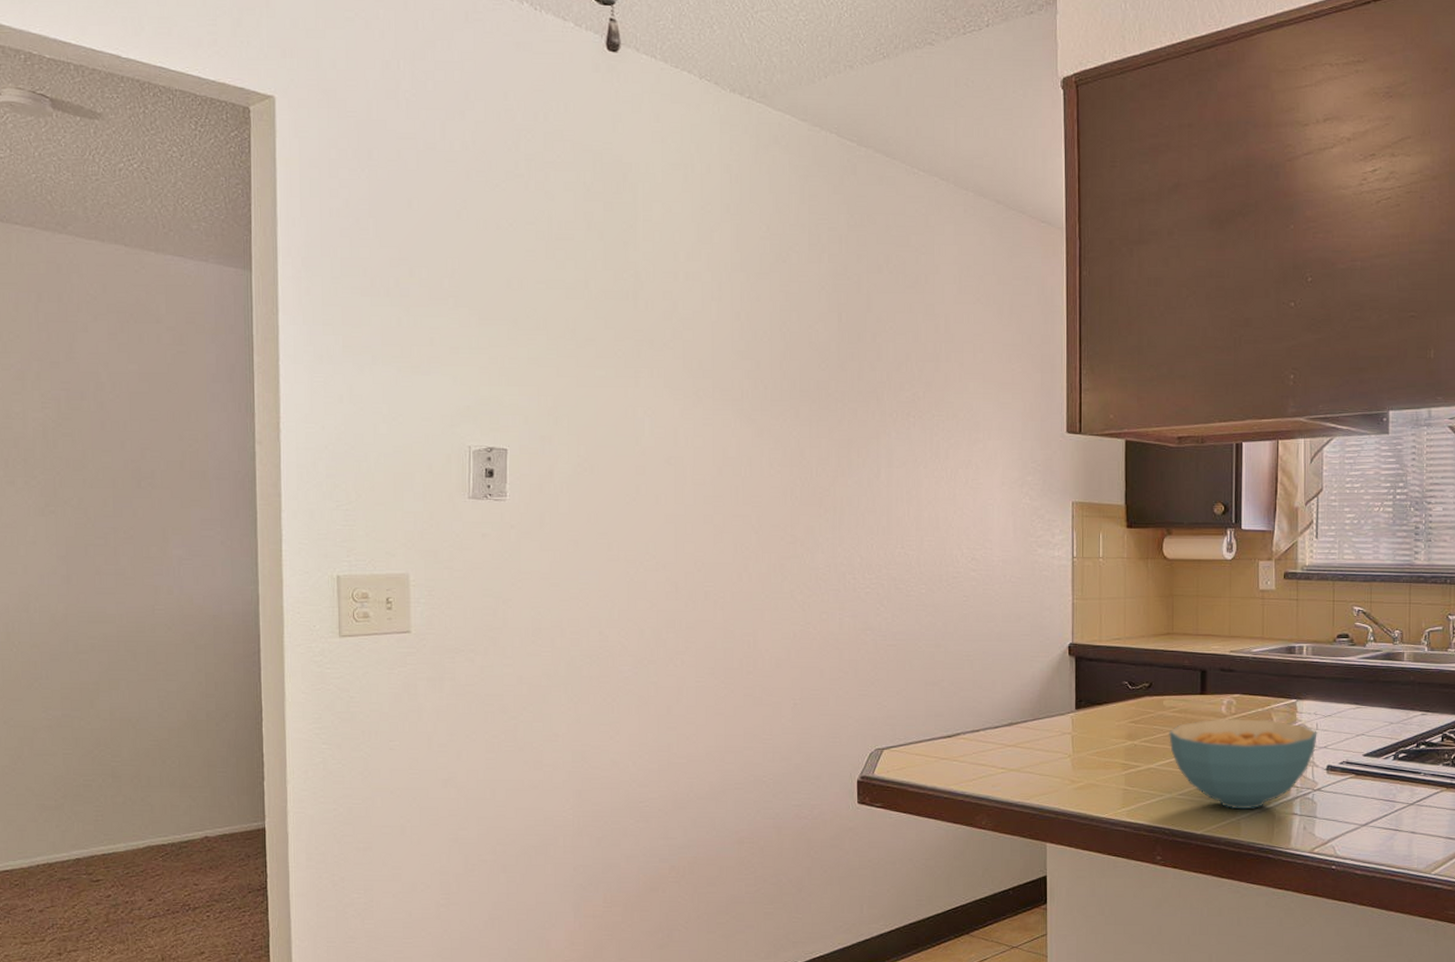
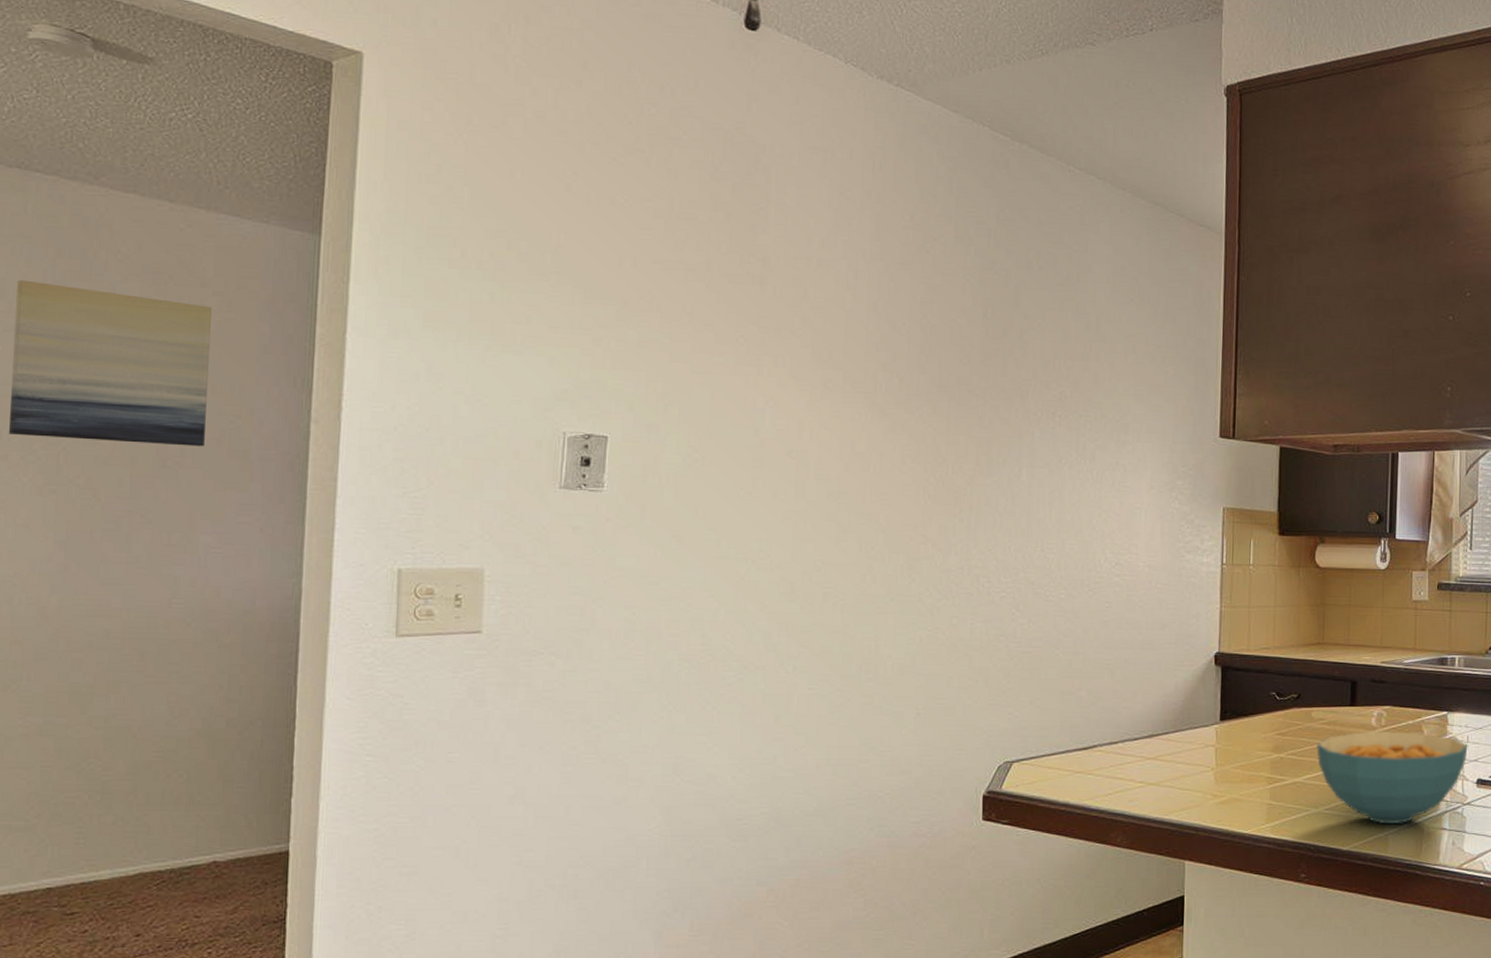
wall art: none [9,323,170,469] -> present [8,280,212,447]

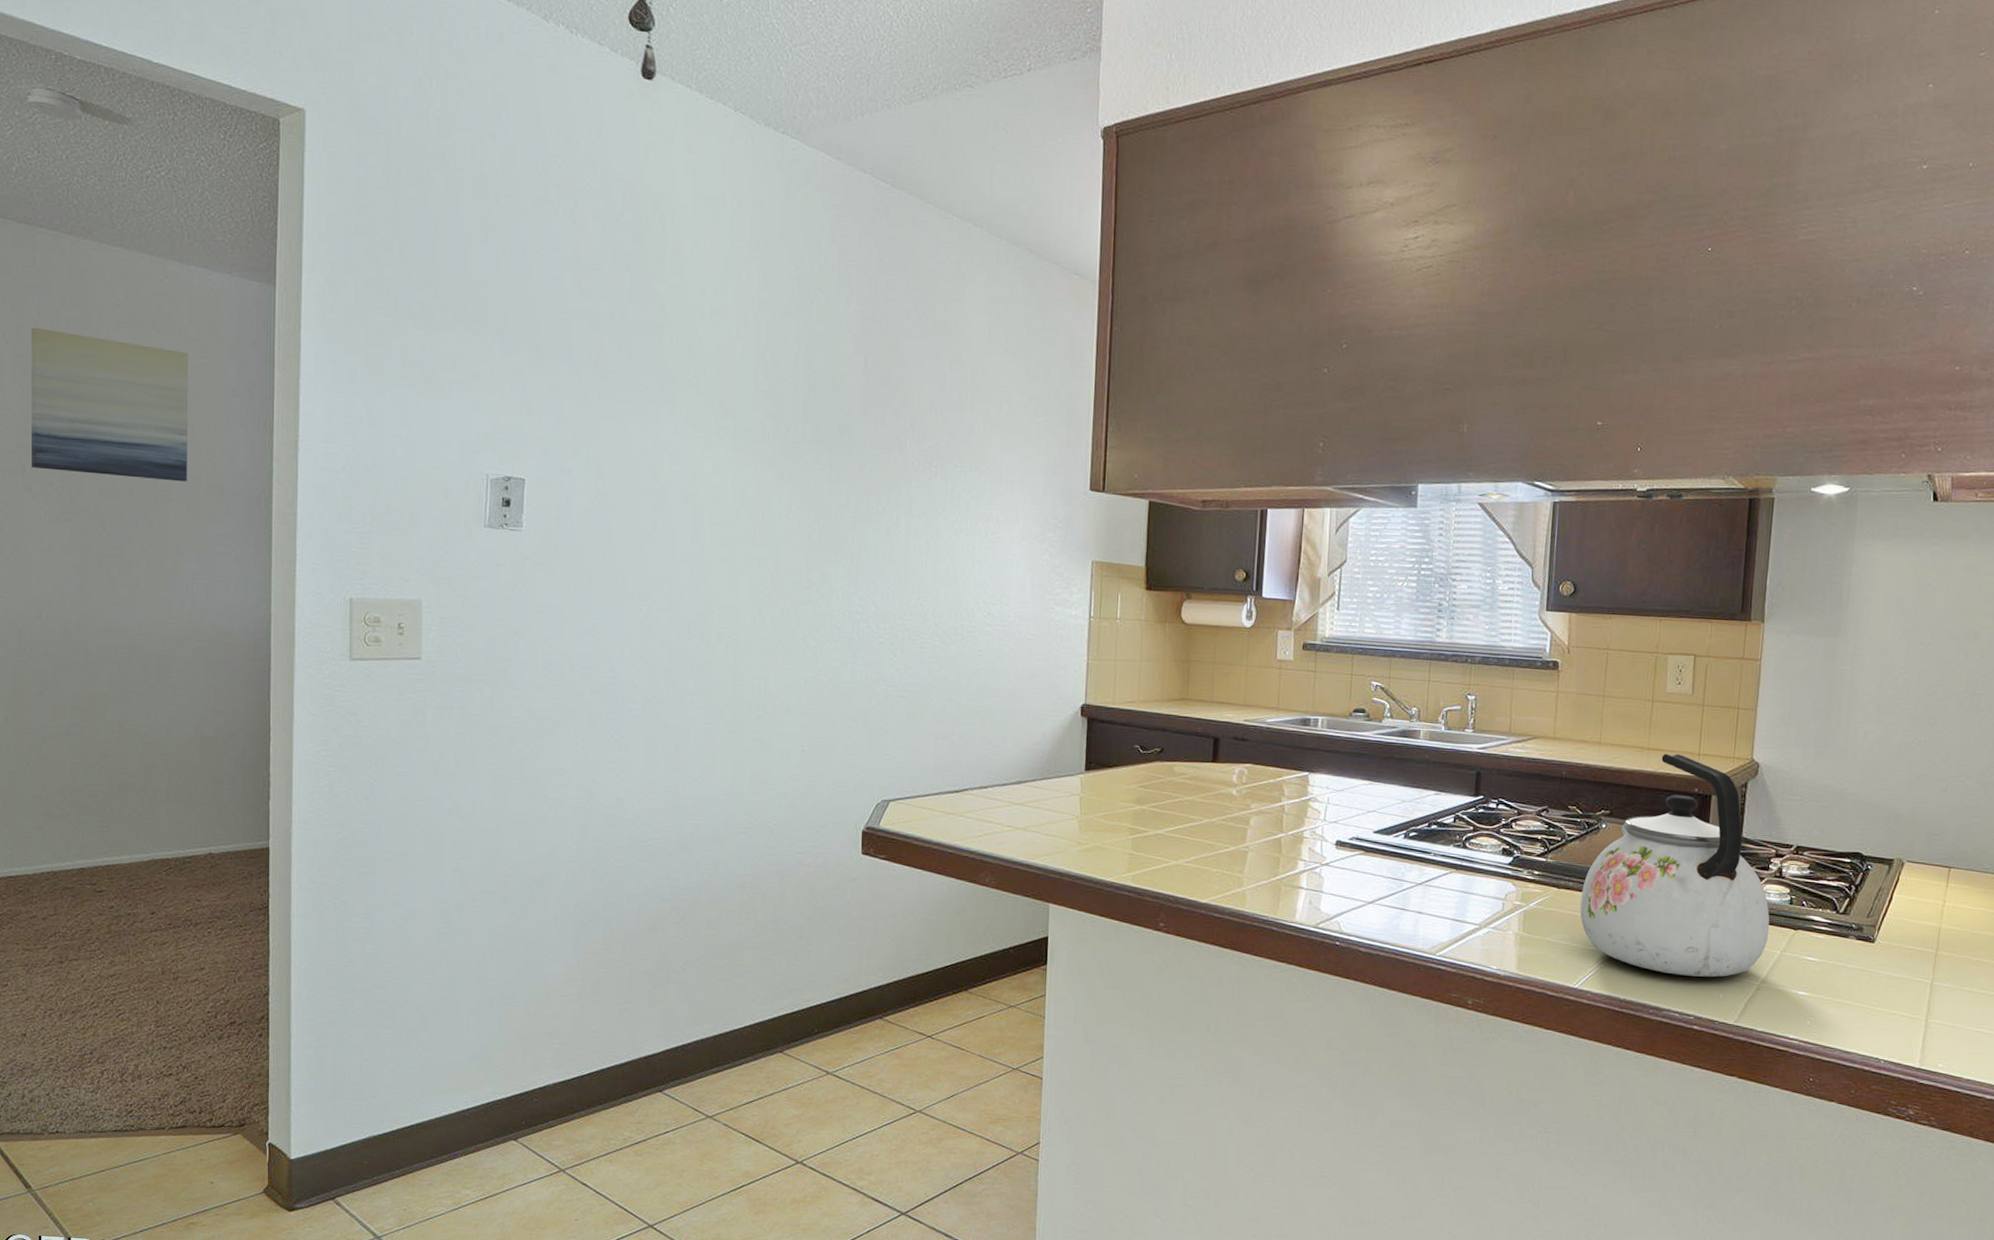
cereal bowl: present [1316,731,1468,823] -> none [1178,788,1328,880]

